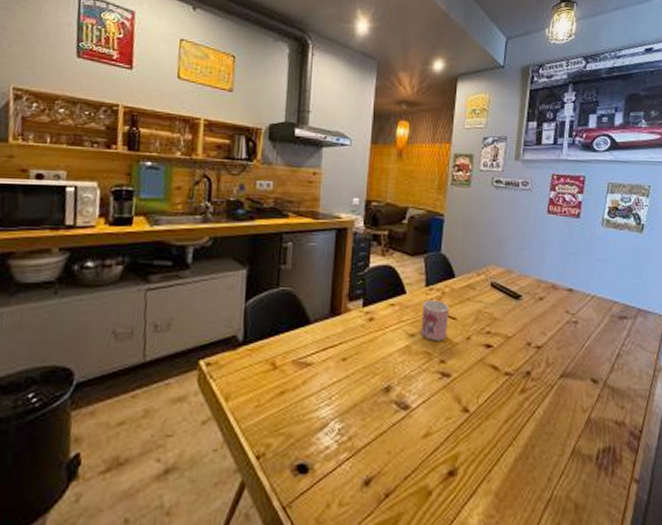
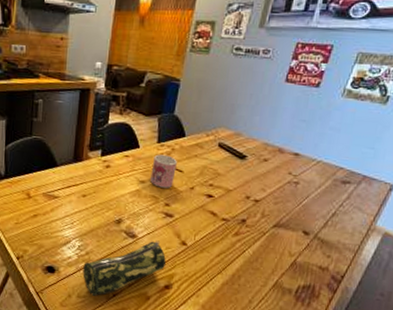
pencil case: none [345,410,447,500] -> present [83,240,166,296]

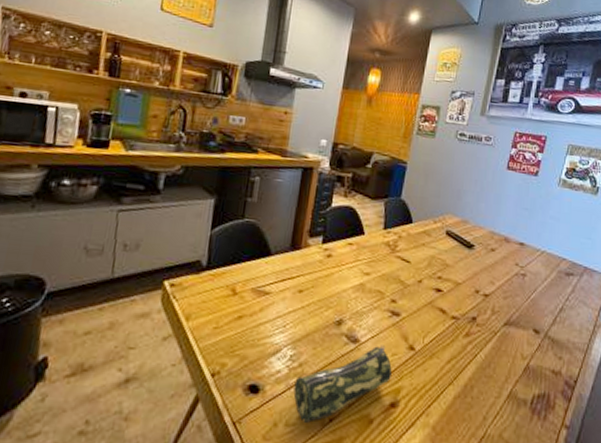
mug: present [150,154,177,188] -> none [375,242,404,282]

